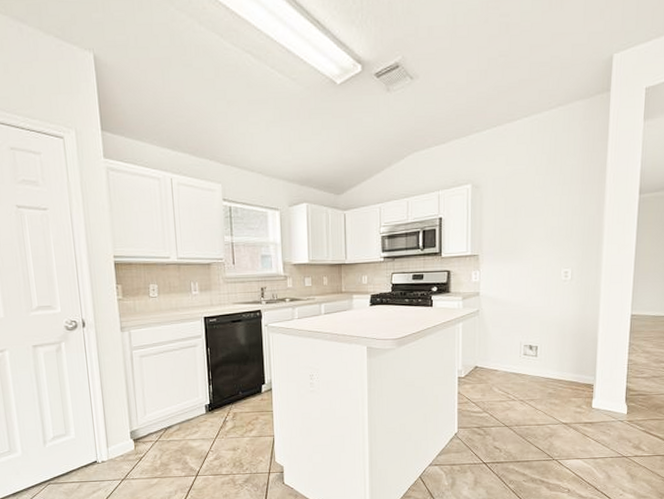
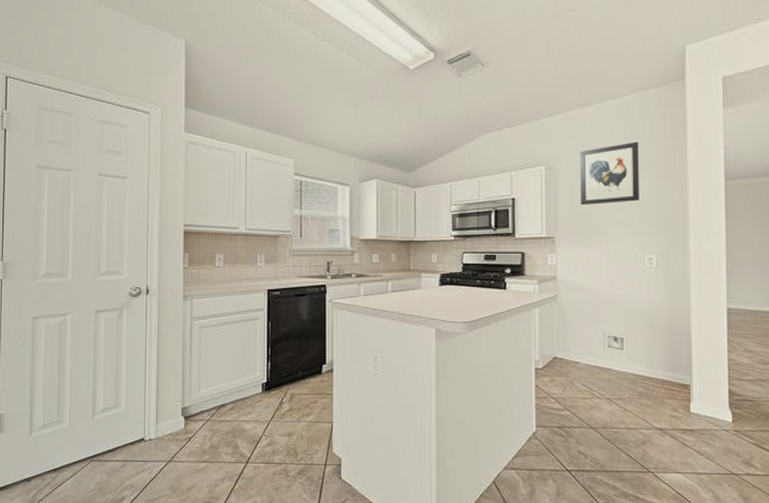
wall art: none [504,156,562,223] -> present [580,141,639,206]

